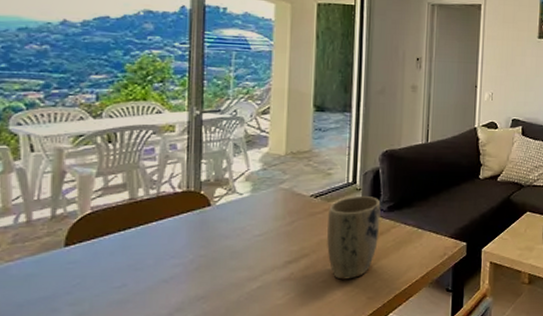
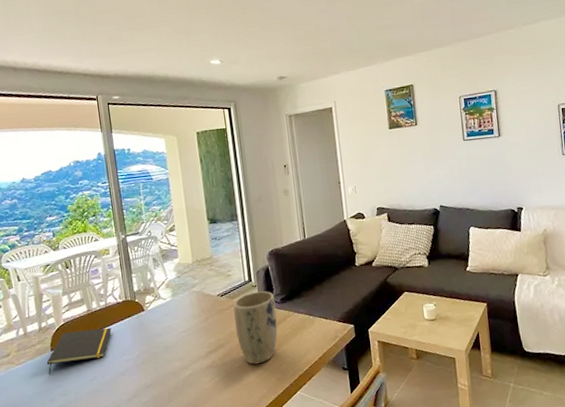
notepad: none [54,222,160,277] -> present [46,327,112,374]

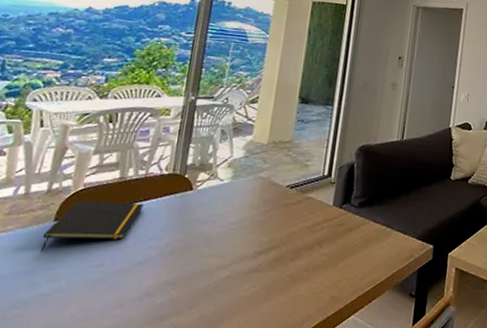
plant pot: present [233,291,278,365] -> none [296,189,353,276]

